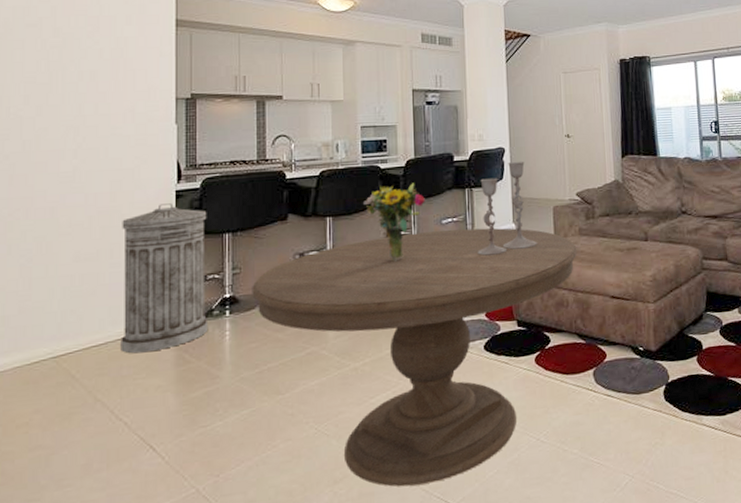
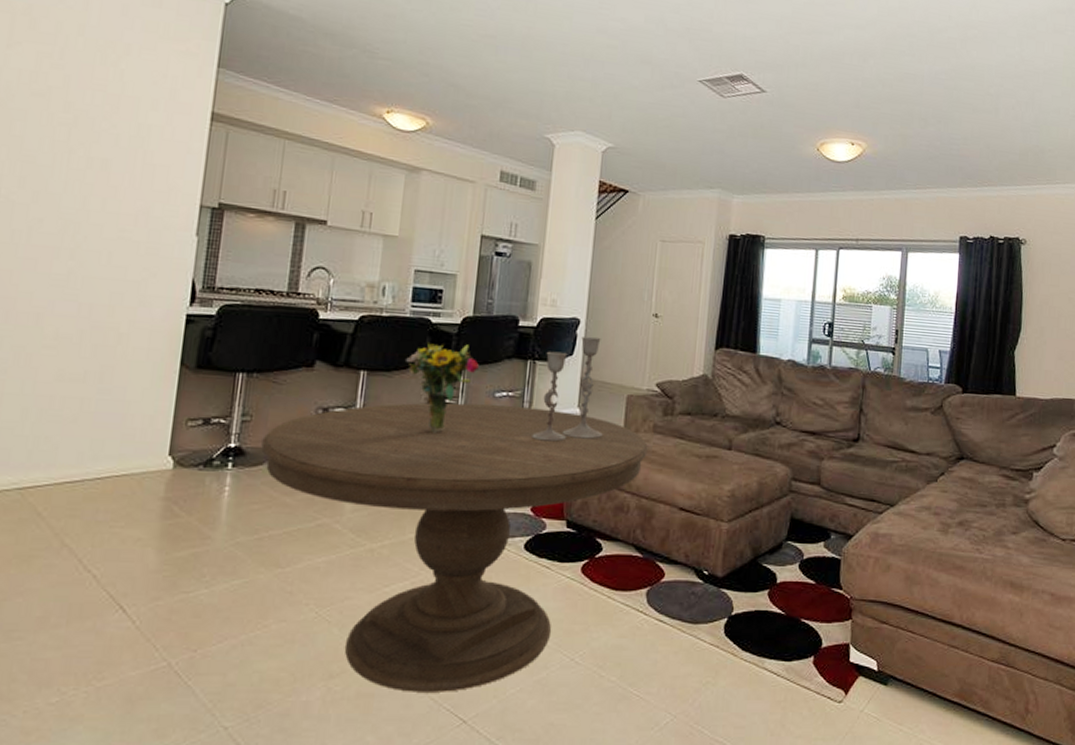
trash can: present [120,203,209,354] -> none [99,327,220,498]

